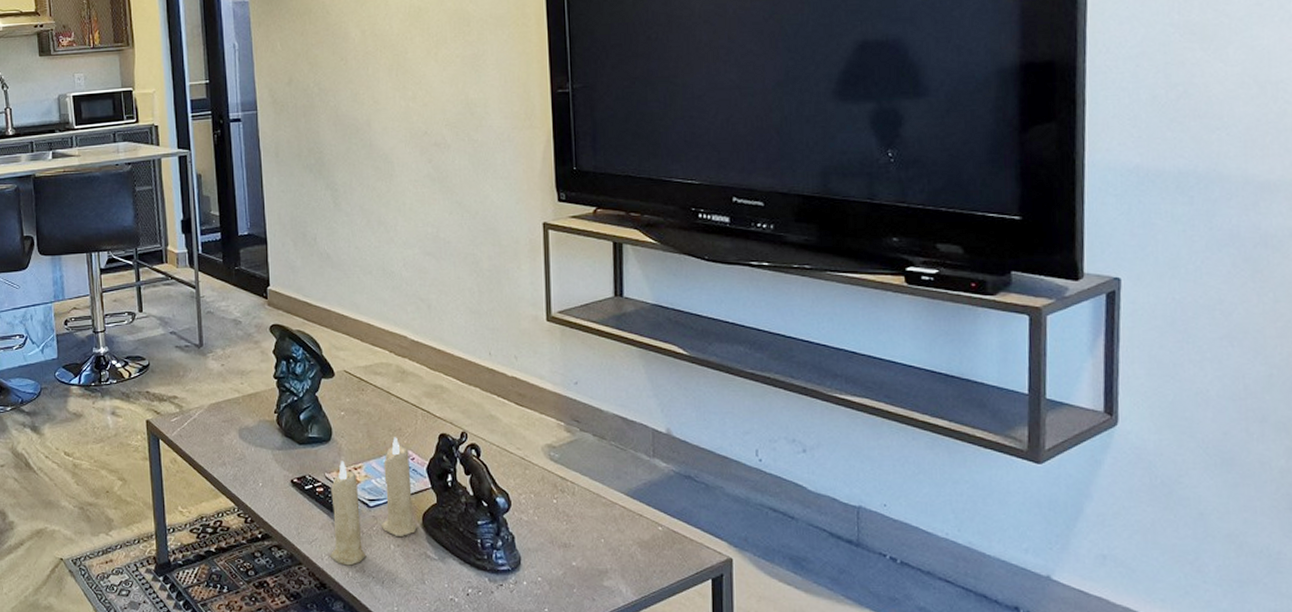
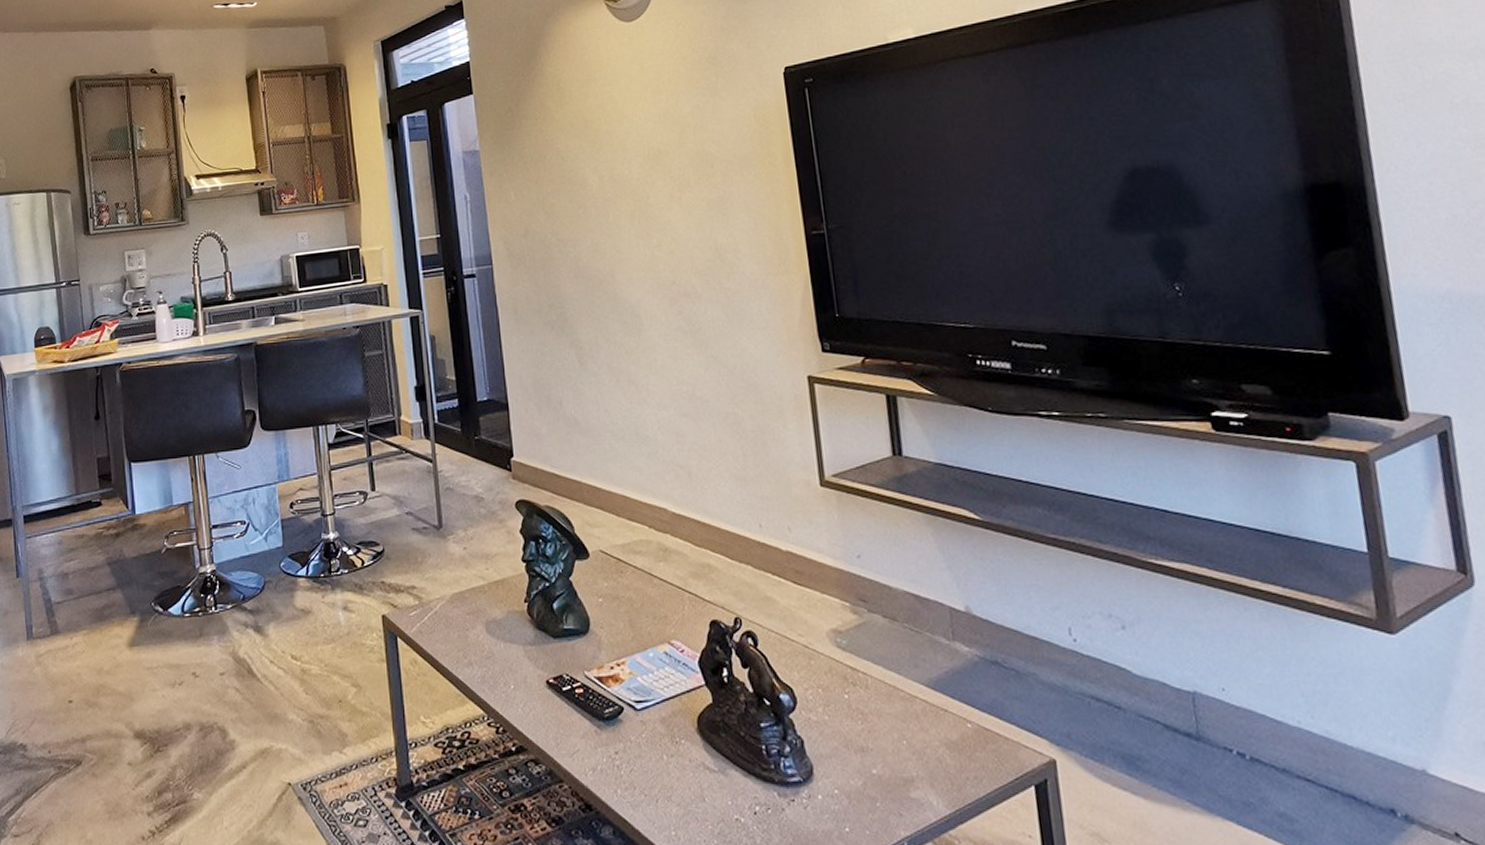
candle: present [329,437,417,566] -> none [592,626,692,782]

